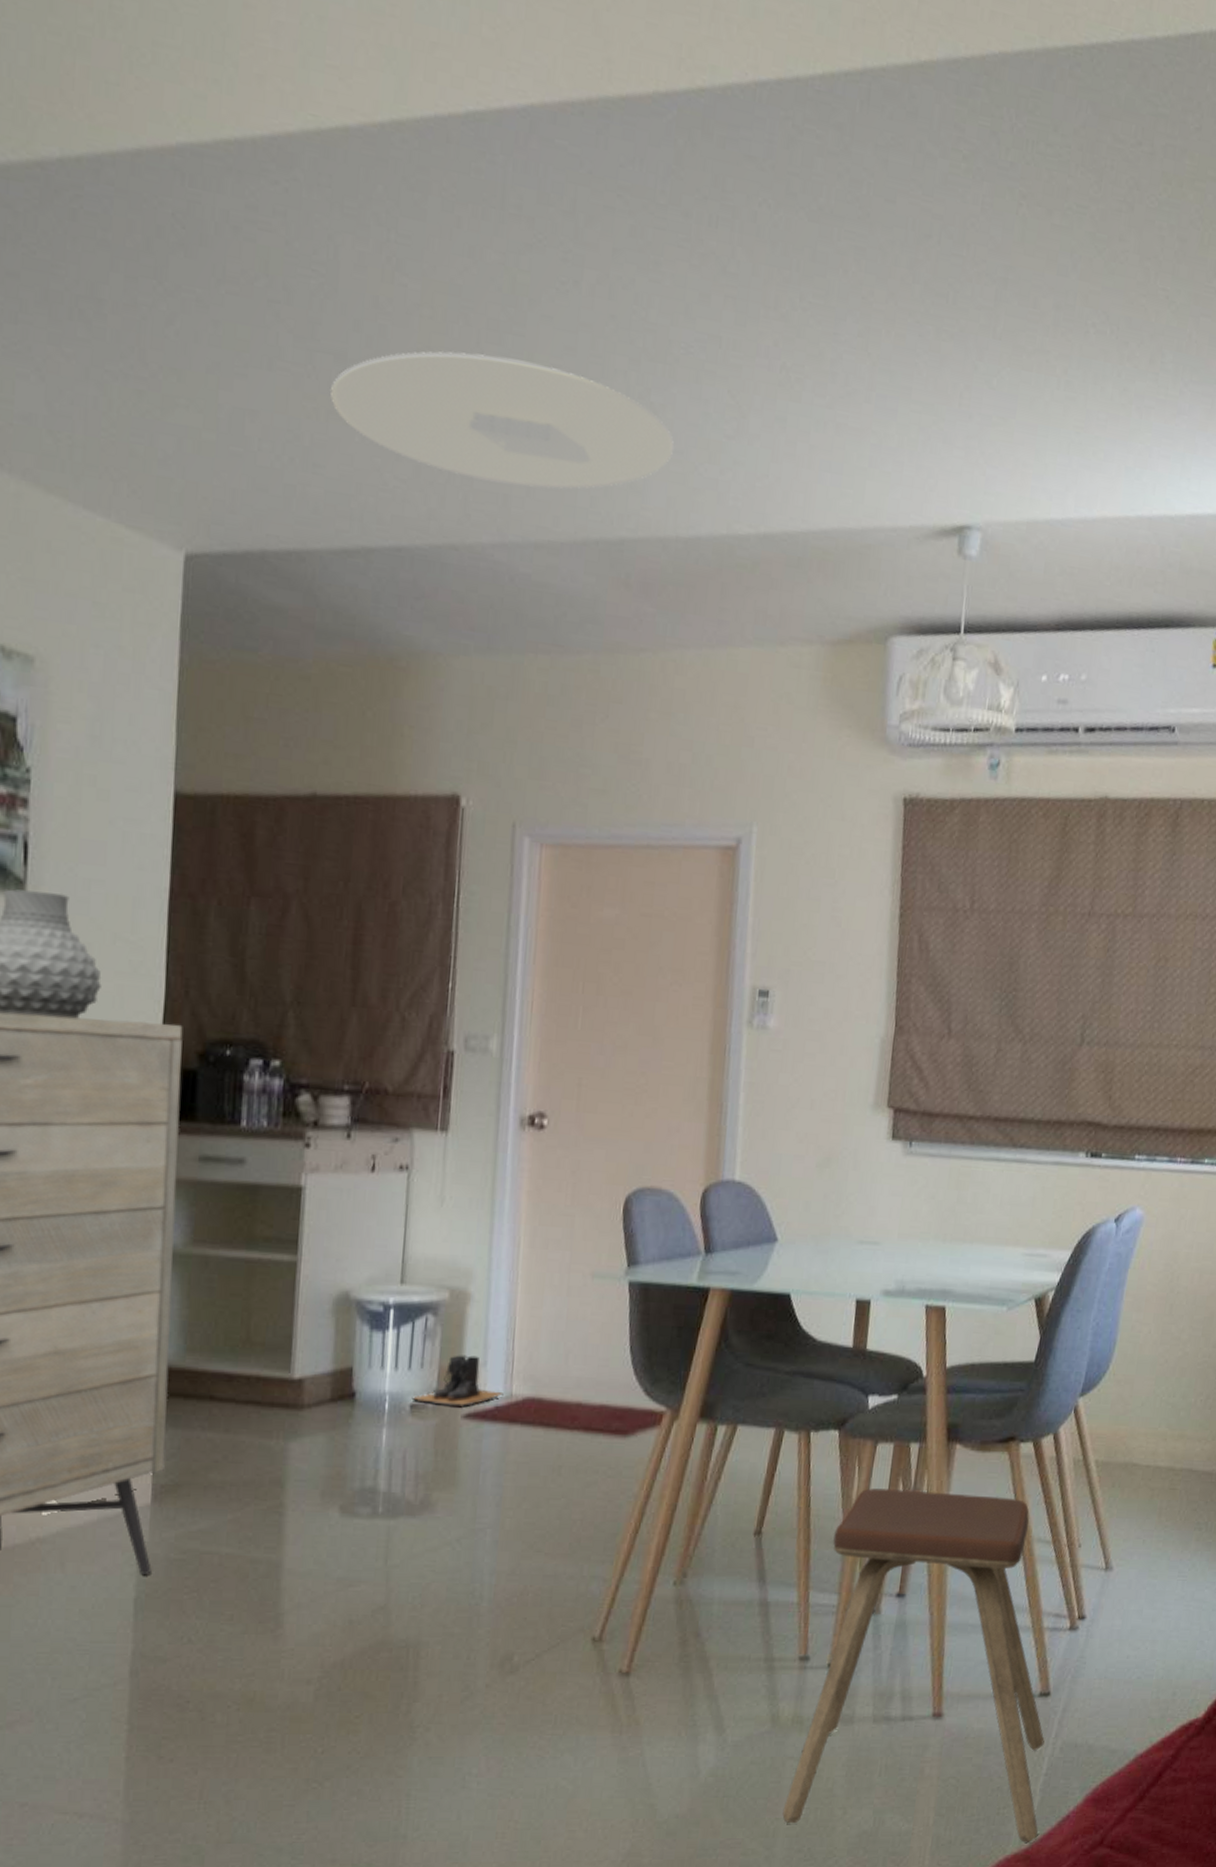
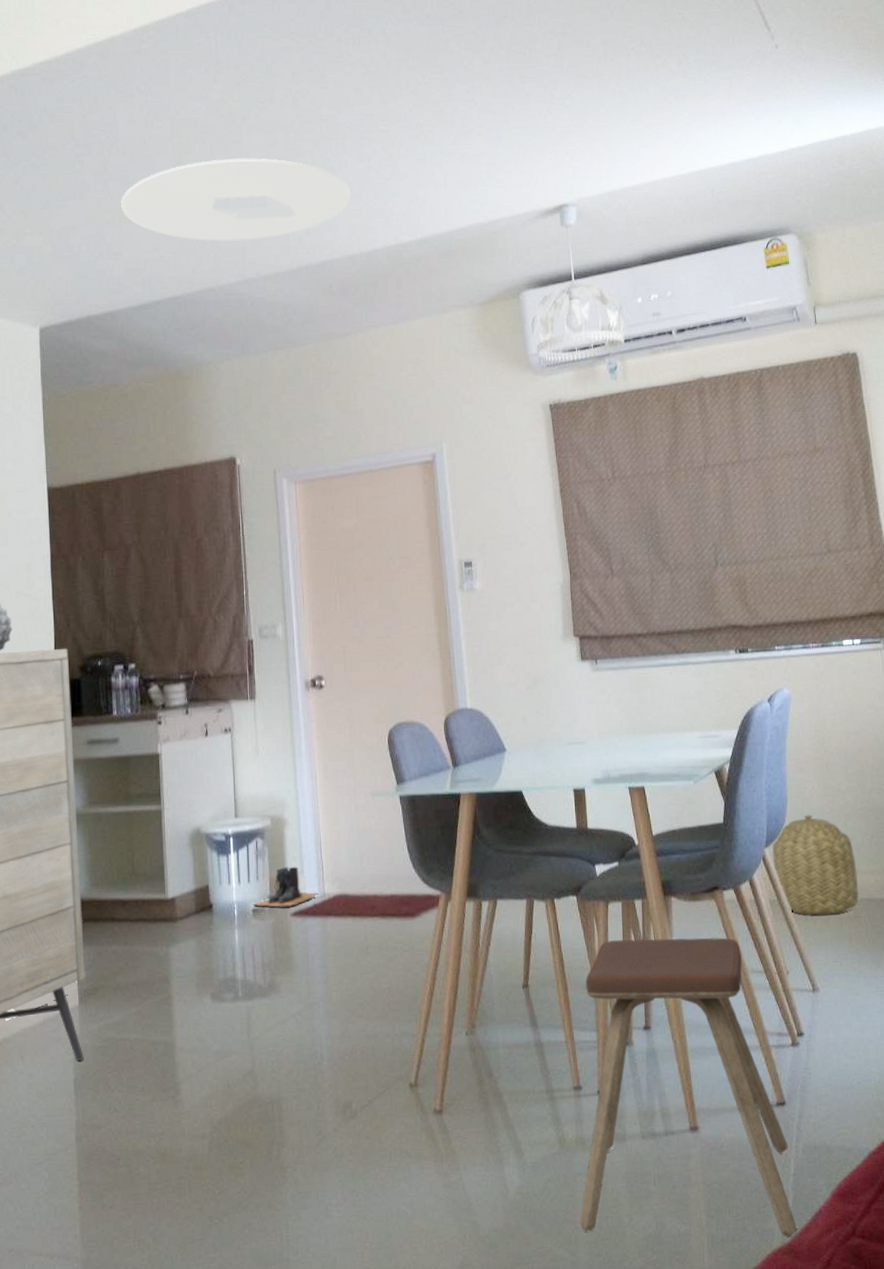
basket: none [1085,1363,1184,1484] -> present [772,814,859,916]

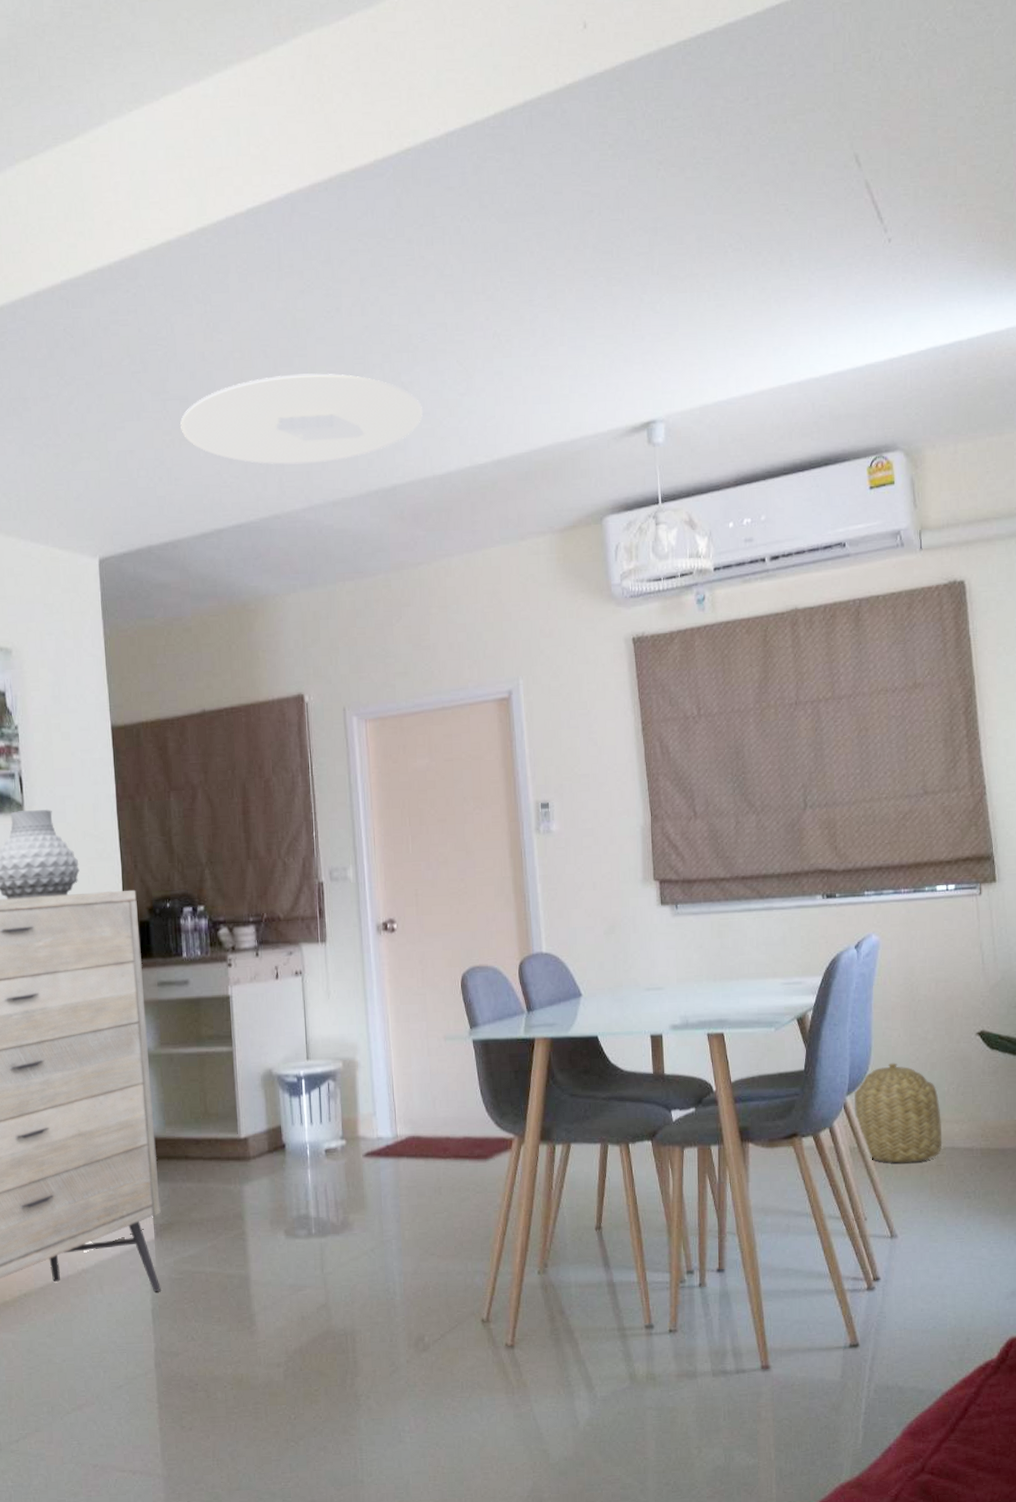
boots: present [253,866,319,908] -> none [325,1108,391,1148]
music stool: present [580,937,797,1238] -> none [649,1183,866,1473]

